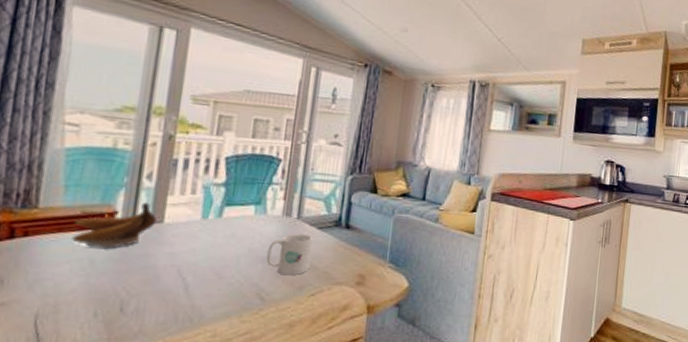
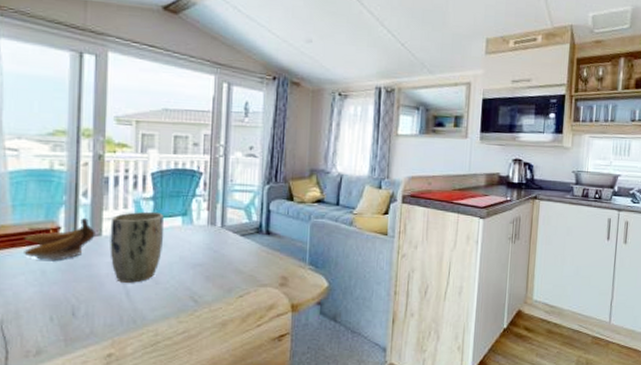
plant pot: none [171,198,235,277] -> present [110,211,165,283]
mug: present [266,234,314,276] -> none [196,241,238,280]

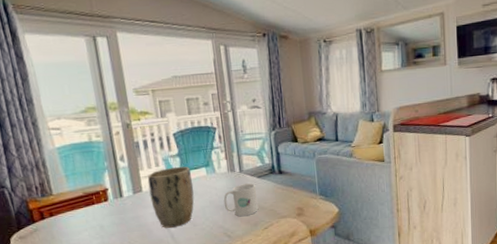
banana: present [24,218,95,260] -> none [80,179,137,217]
mug: none [196,241,238,280] -> present [223,183,259,217]

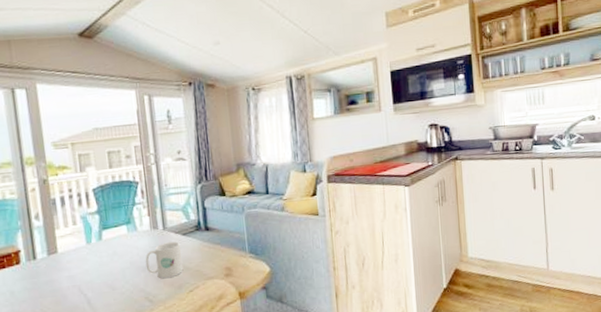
plant pot: present [147,166,195,228] -> none [63,224,114,293]

